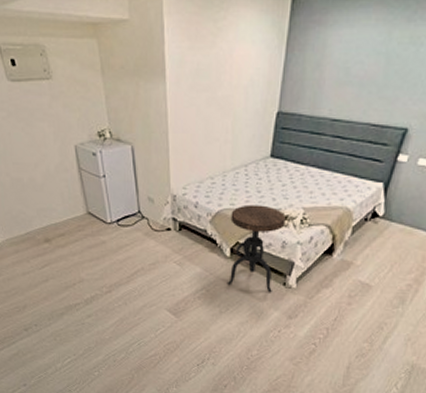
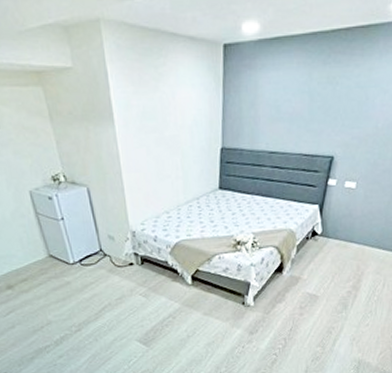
side table: present [227,204,286,292] -> none [188,233,238,312]

